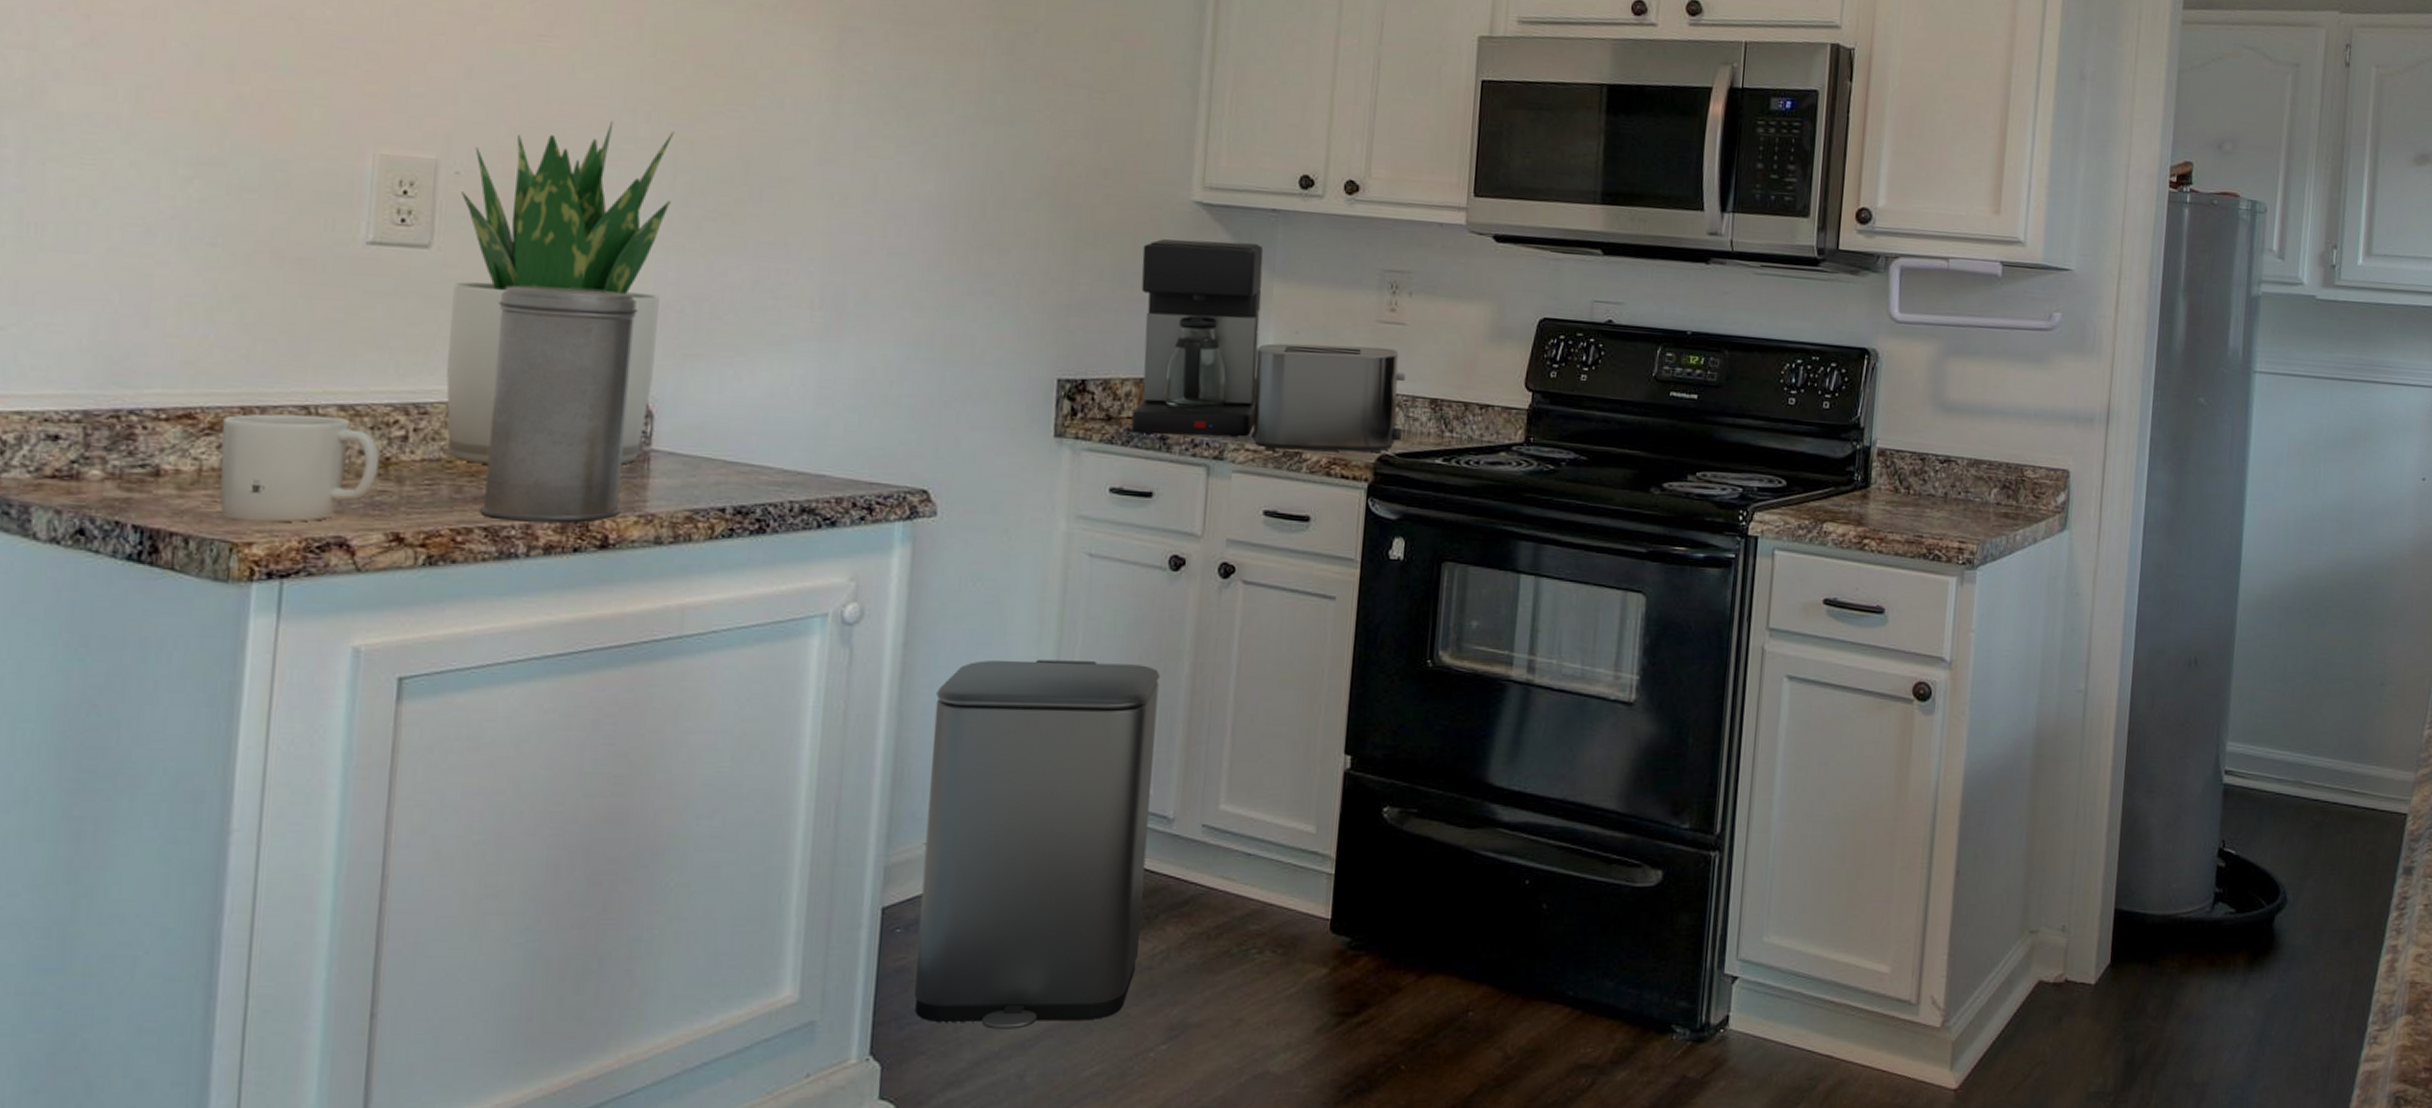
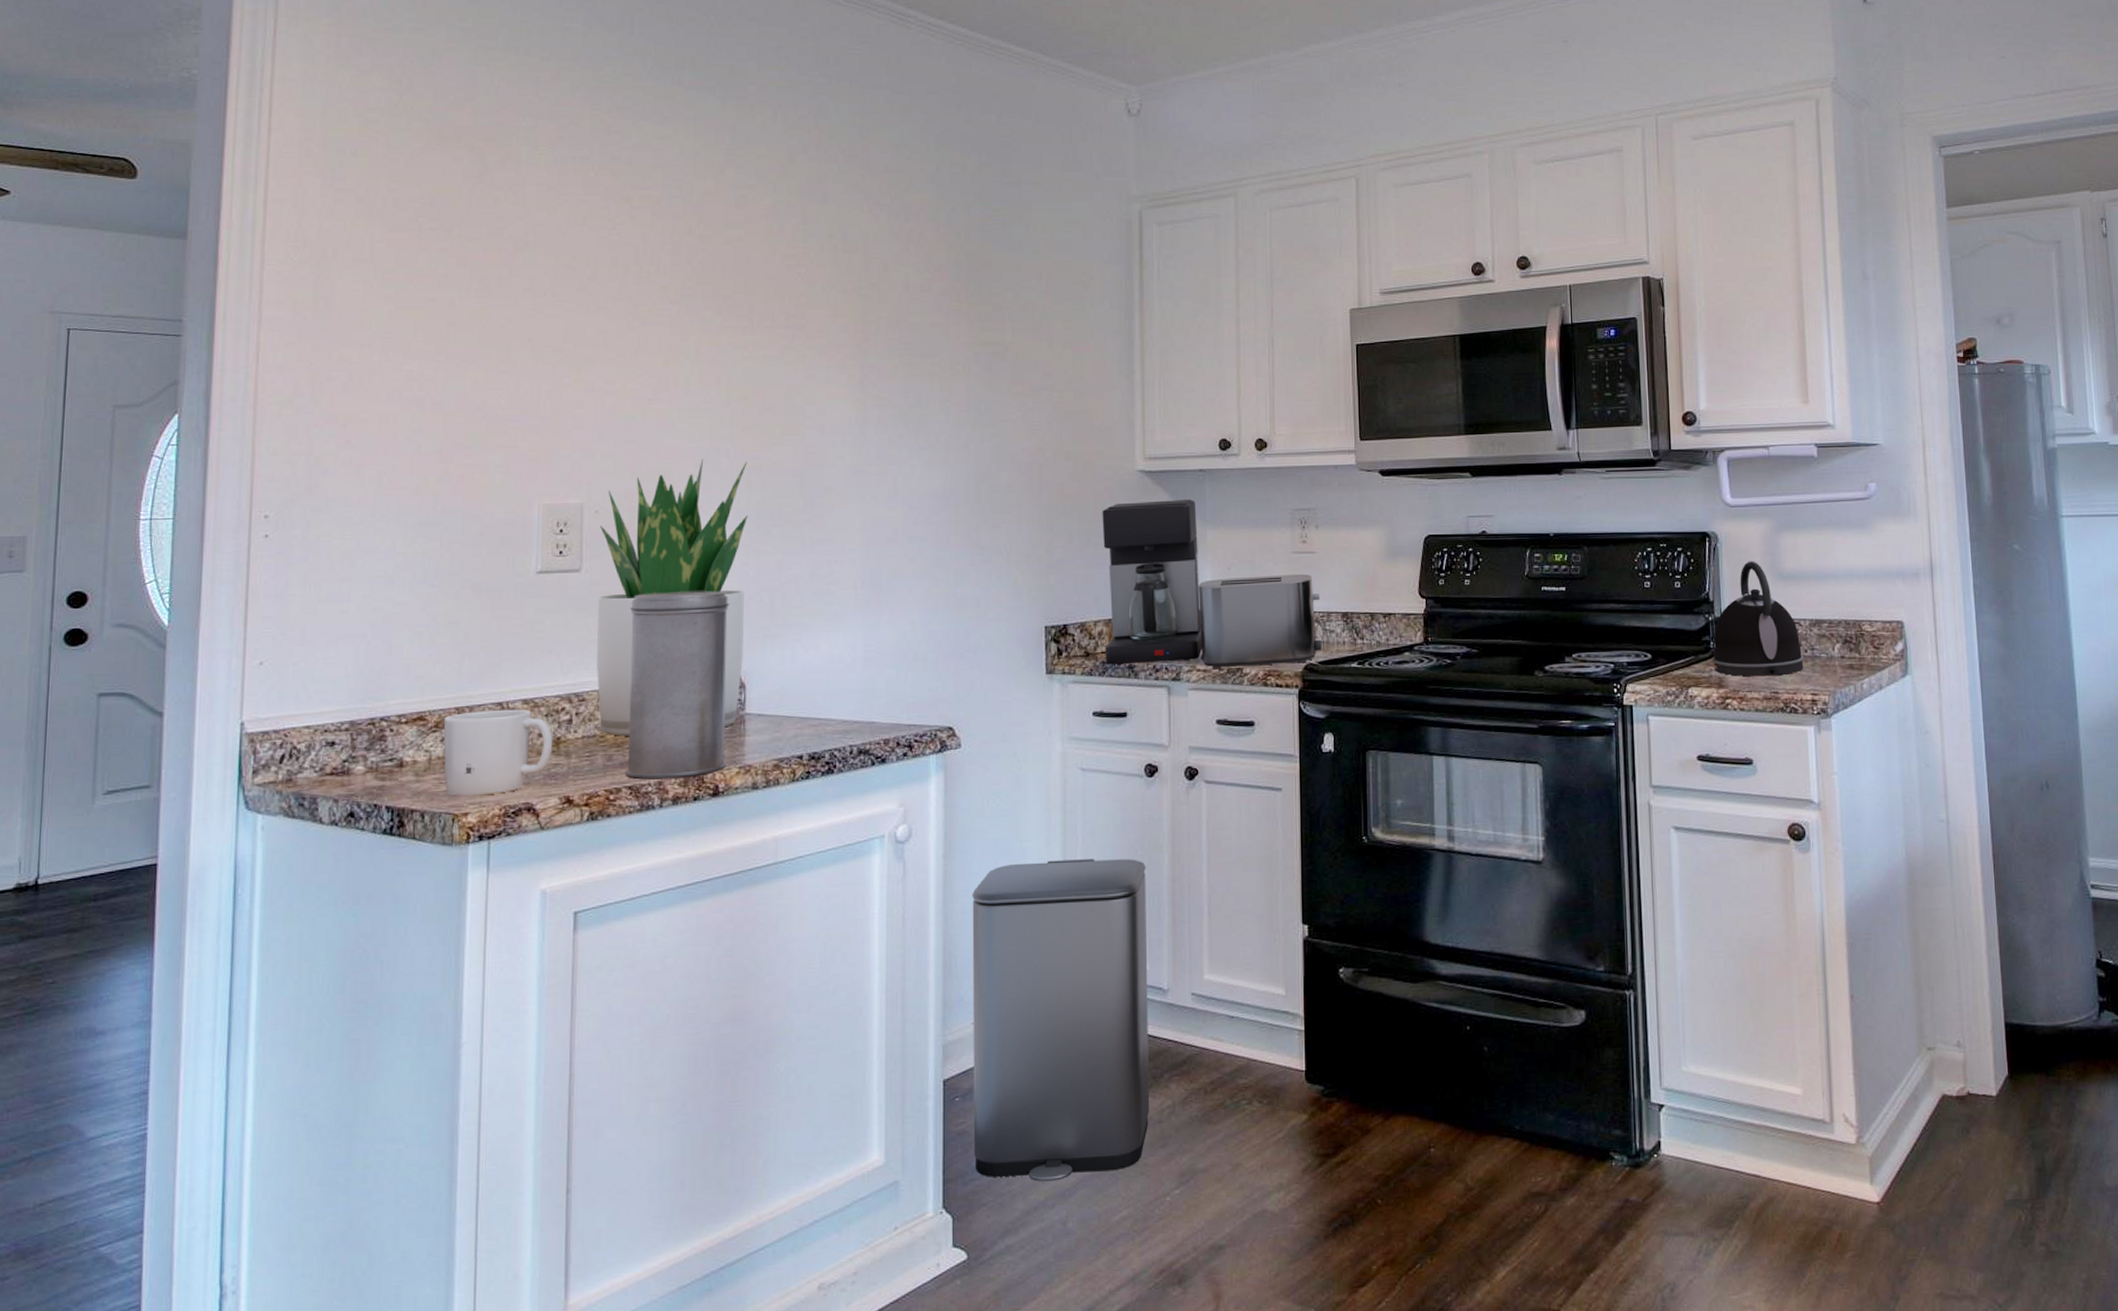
kettle: none [1854,386,1957,518] -> present [1712,561,1805,677]

